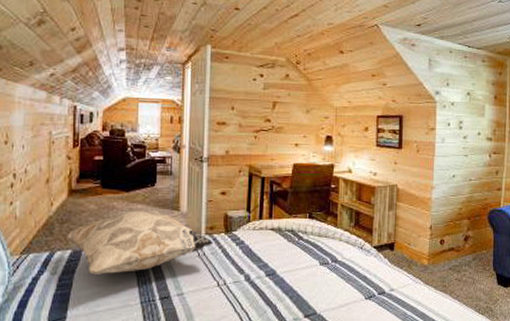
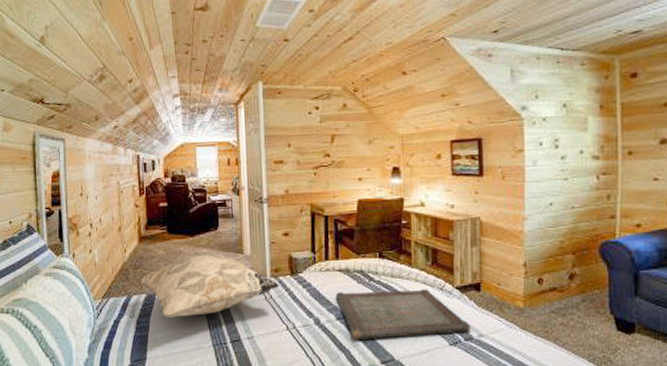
serving tray: none [266,248,385,295] -> present [335,289,472,339]

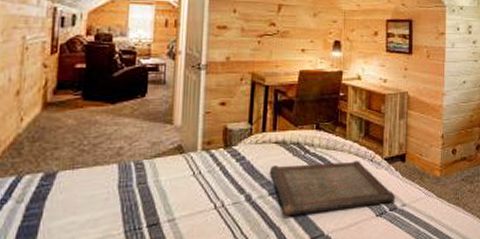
decorative pillow: present [139,254,280,318] -> none [36,124,211,201]

